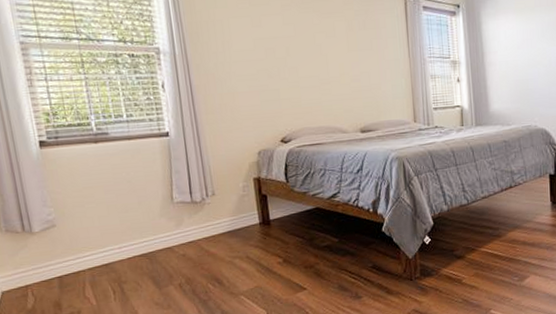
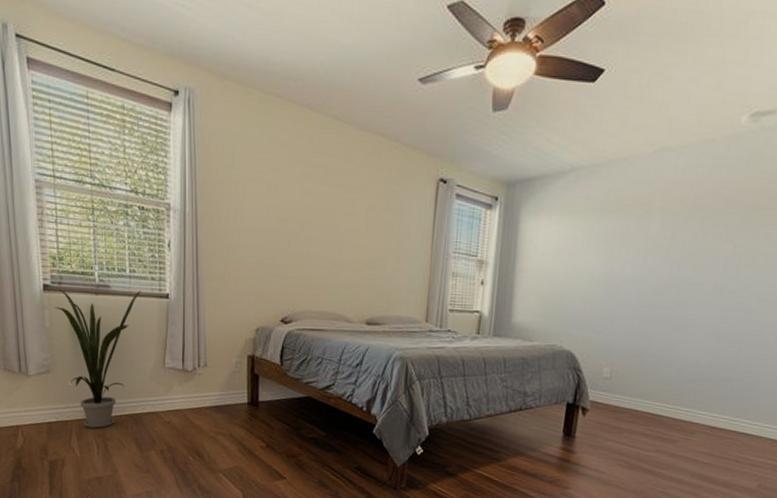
house plant: none [46,133,141,275] -> present [50,285,141,429]

